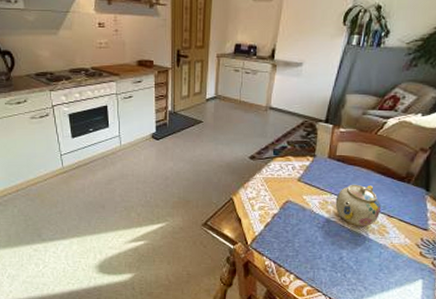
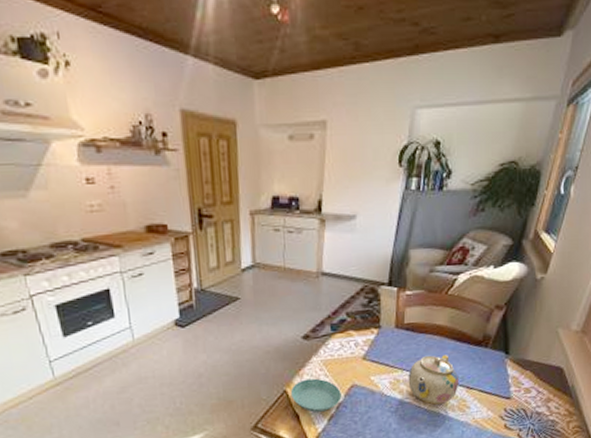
saucer: none [235,191,278,219] -> present [290,378,342,413]

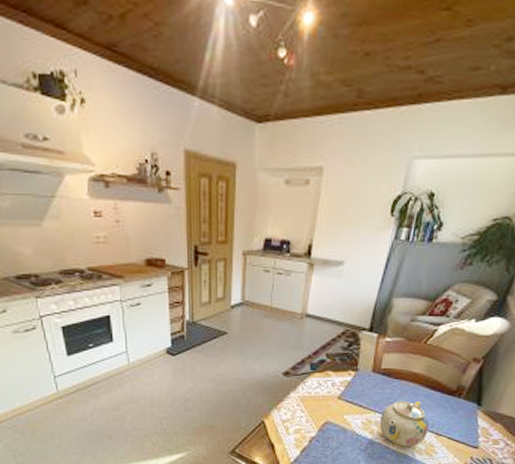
saucer: present [290,378,342,413] -> none [267,412,315,444]

